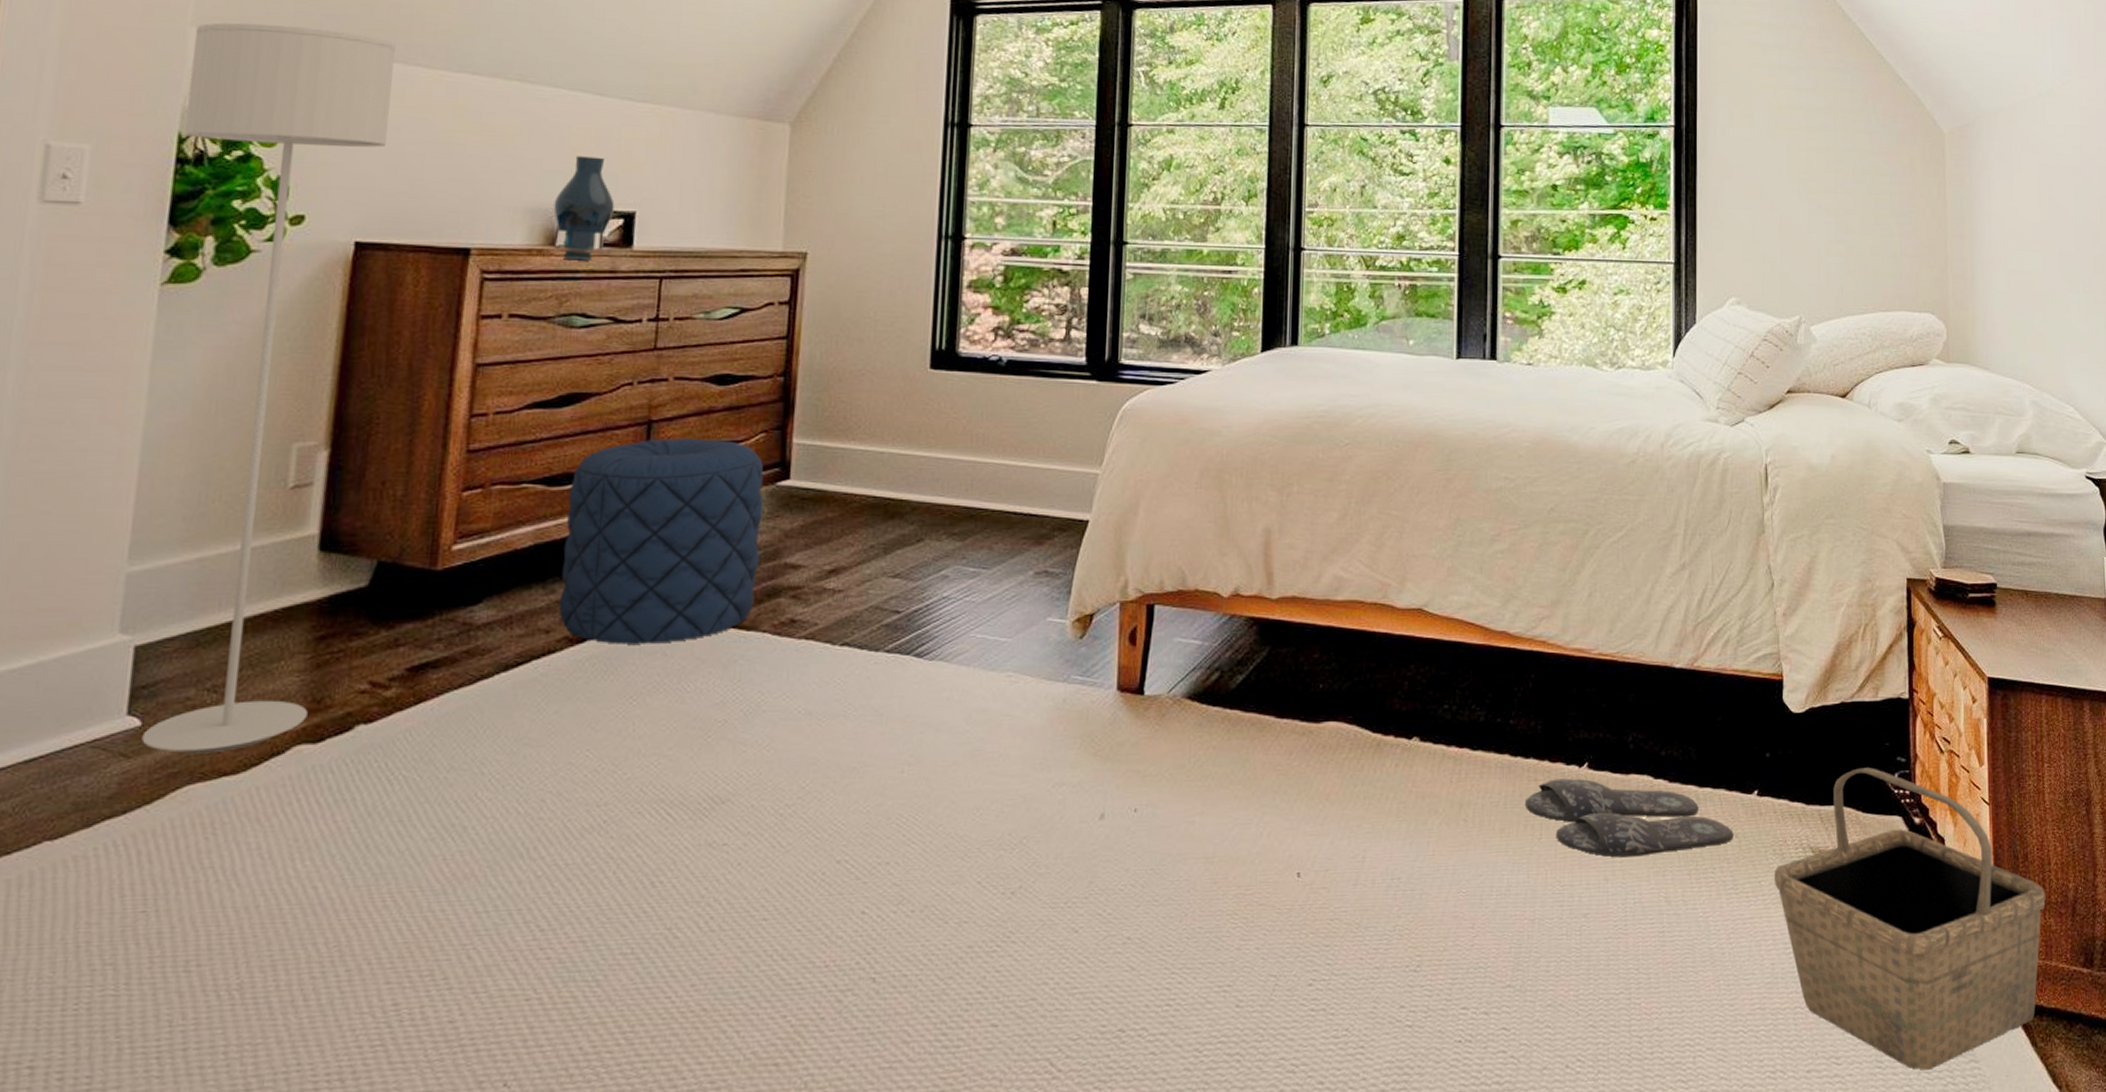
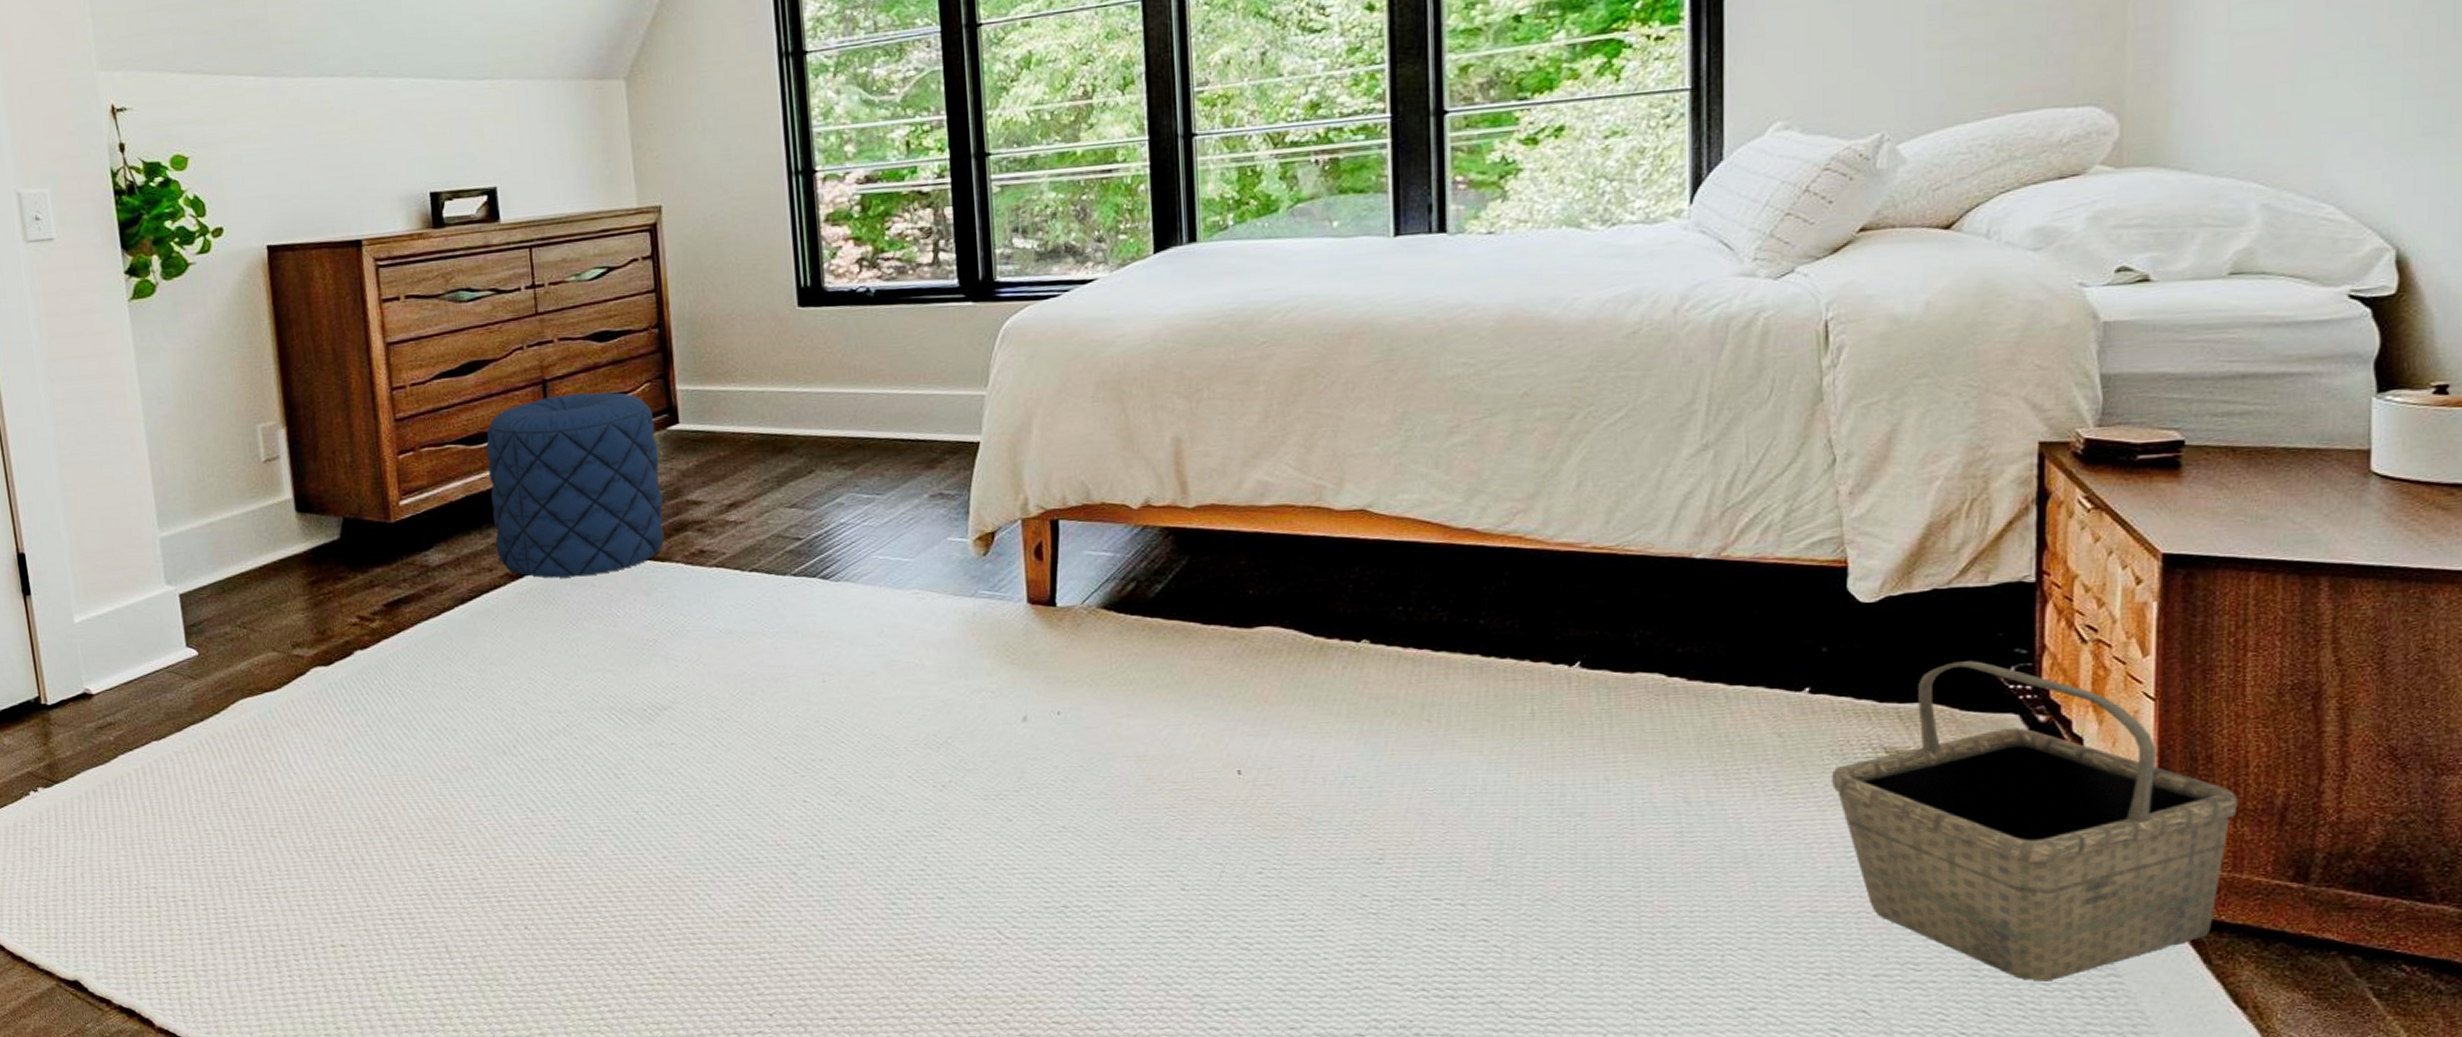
floor lamp: present [141,22,396,754] -> none [101,55,317,676]
vase: present [553,156,615,261] -> none [423,139,478,240]
slippers: present [1526,778,1734,858] -> none [1502,677,1776,758]

